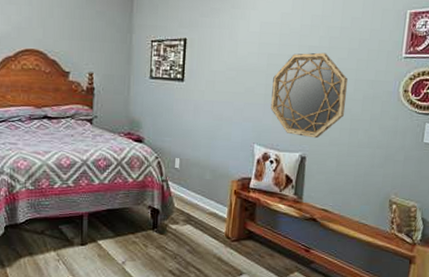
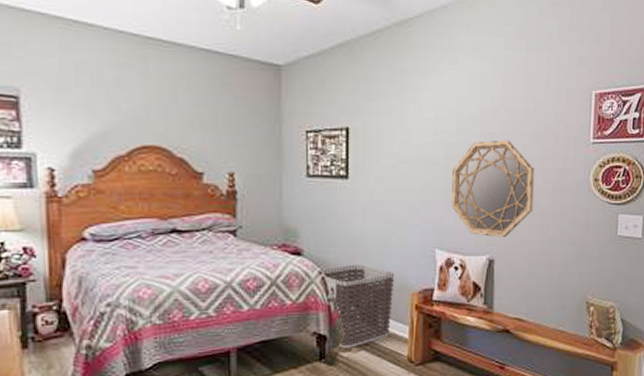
clothes hamper: none [156,152,218,222] -> present [319,264,395,348]

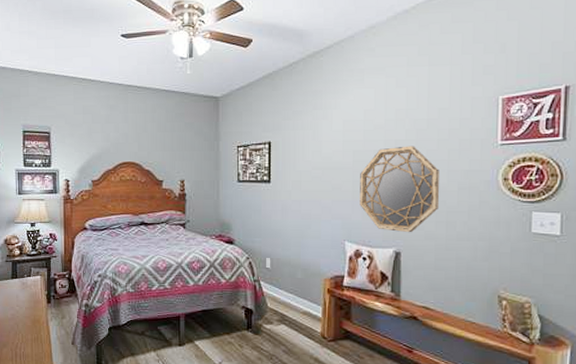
clothes hamper: present [319,264,395,348] -> none [247,252,309,322]

